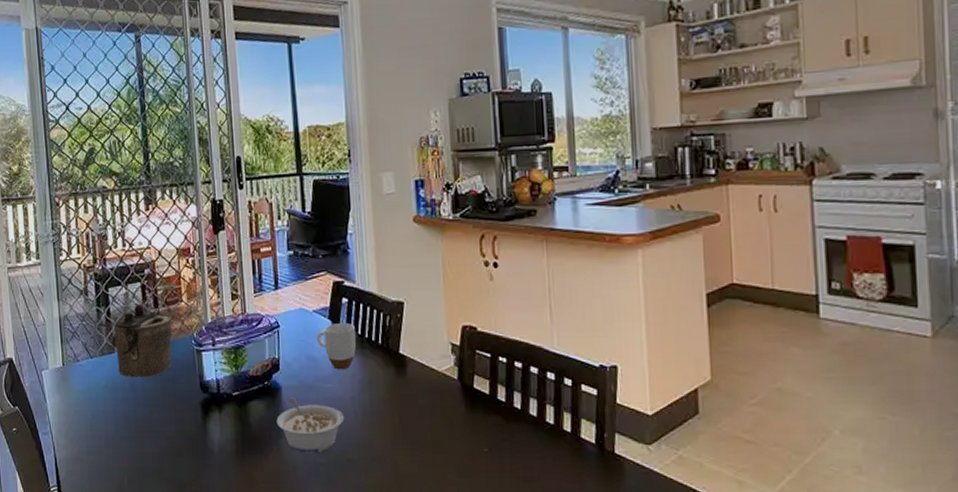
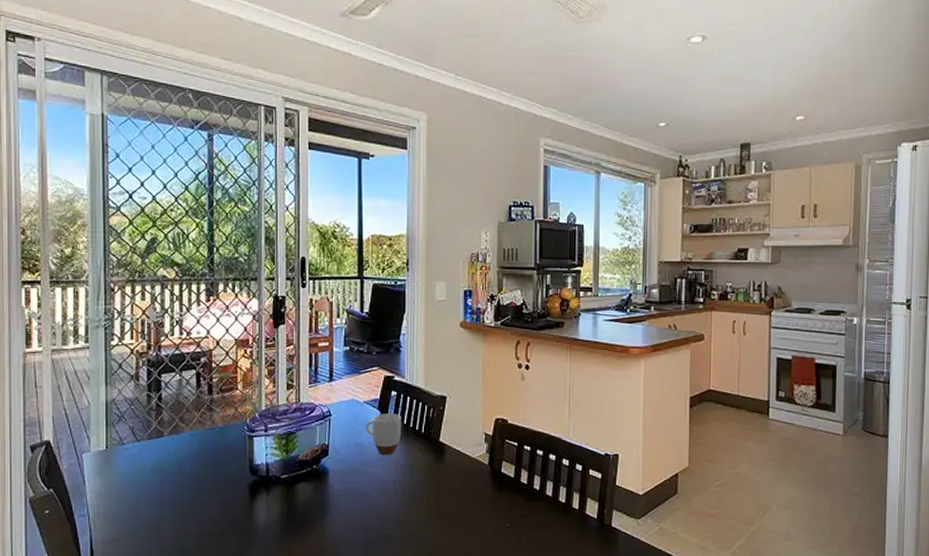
teapot: present [111,304,173,378] -> none [161,390,225,462]
legume: present [276,396,345,453] -> none [322,479,386,531]

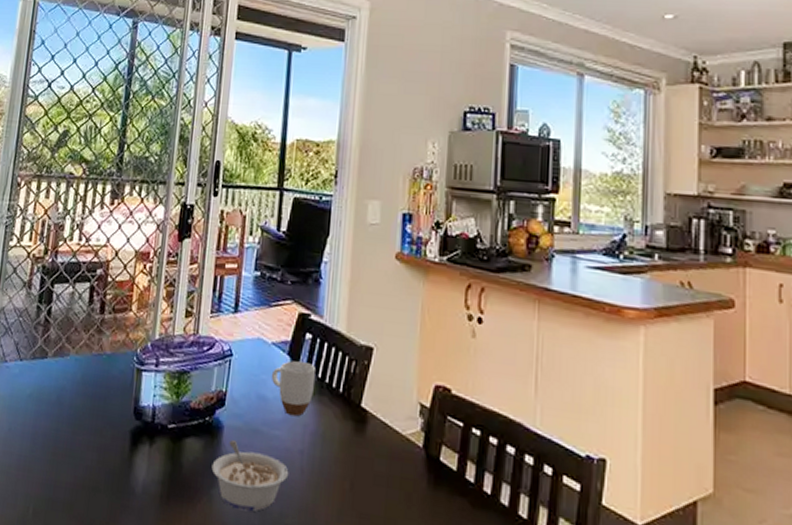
legume: none [322,479,386,531] -> present [211,439,289,512]

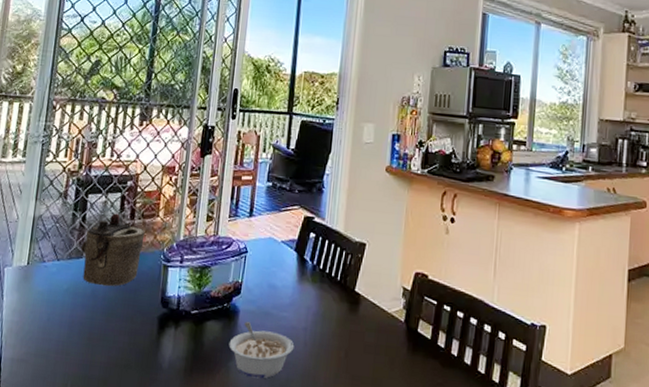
teapot: none [46,306,116,393] -> present [81,213,145,287]
mug: present [271,360,317,417] -> none [280,255,319,301]

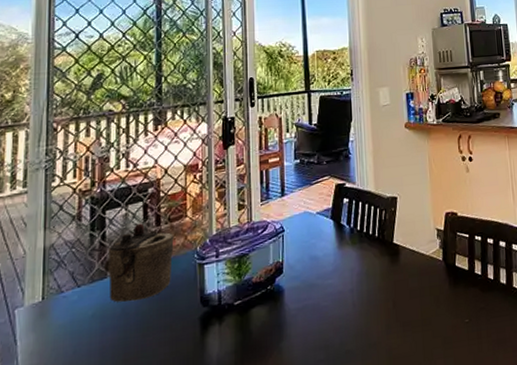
legume: present [229,321,295,379] -> none [278,297,344,353]

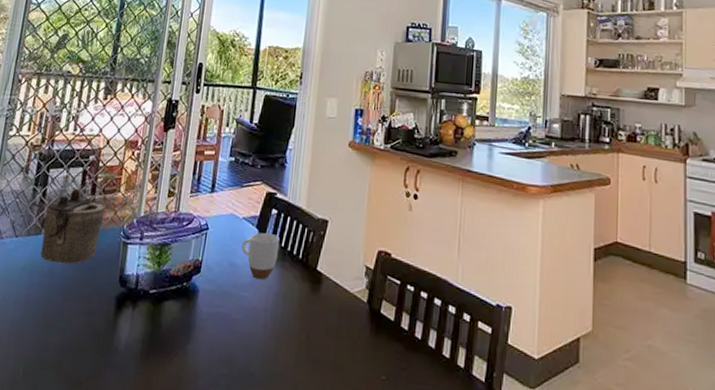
mug: none [319,221,356,266] -> present [241,232,280,280]

